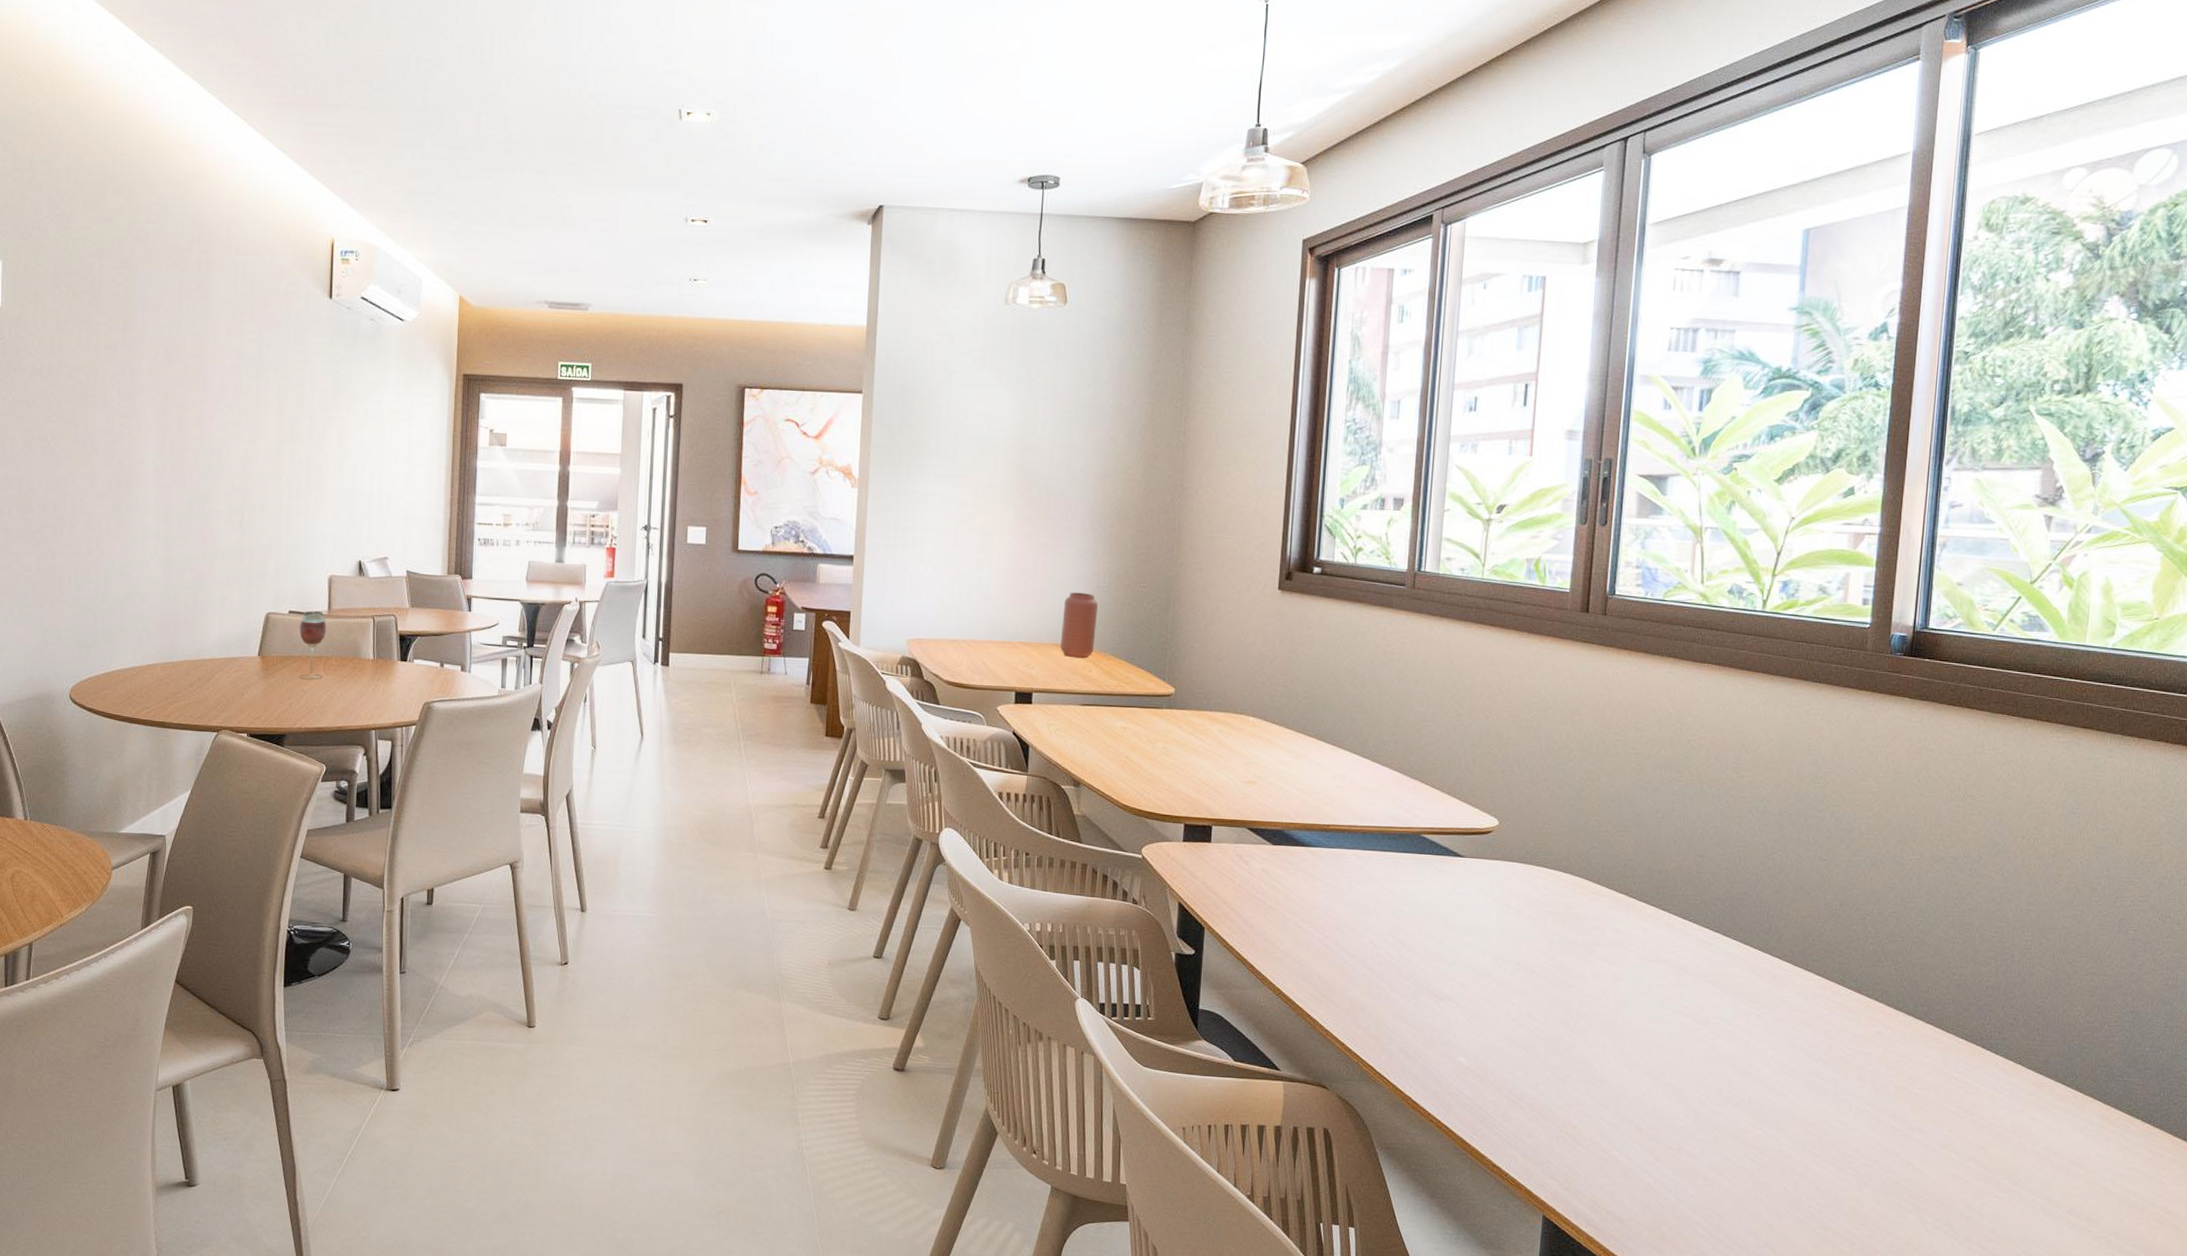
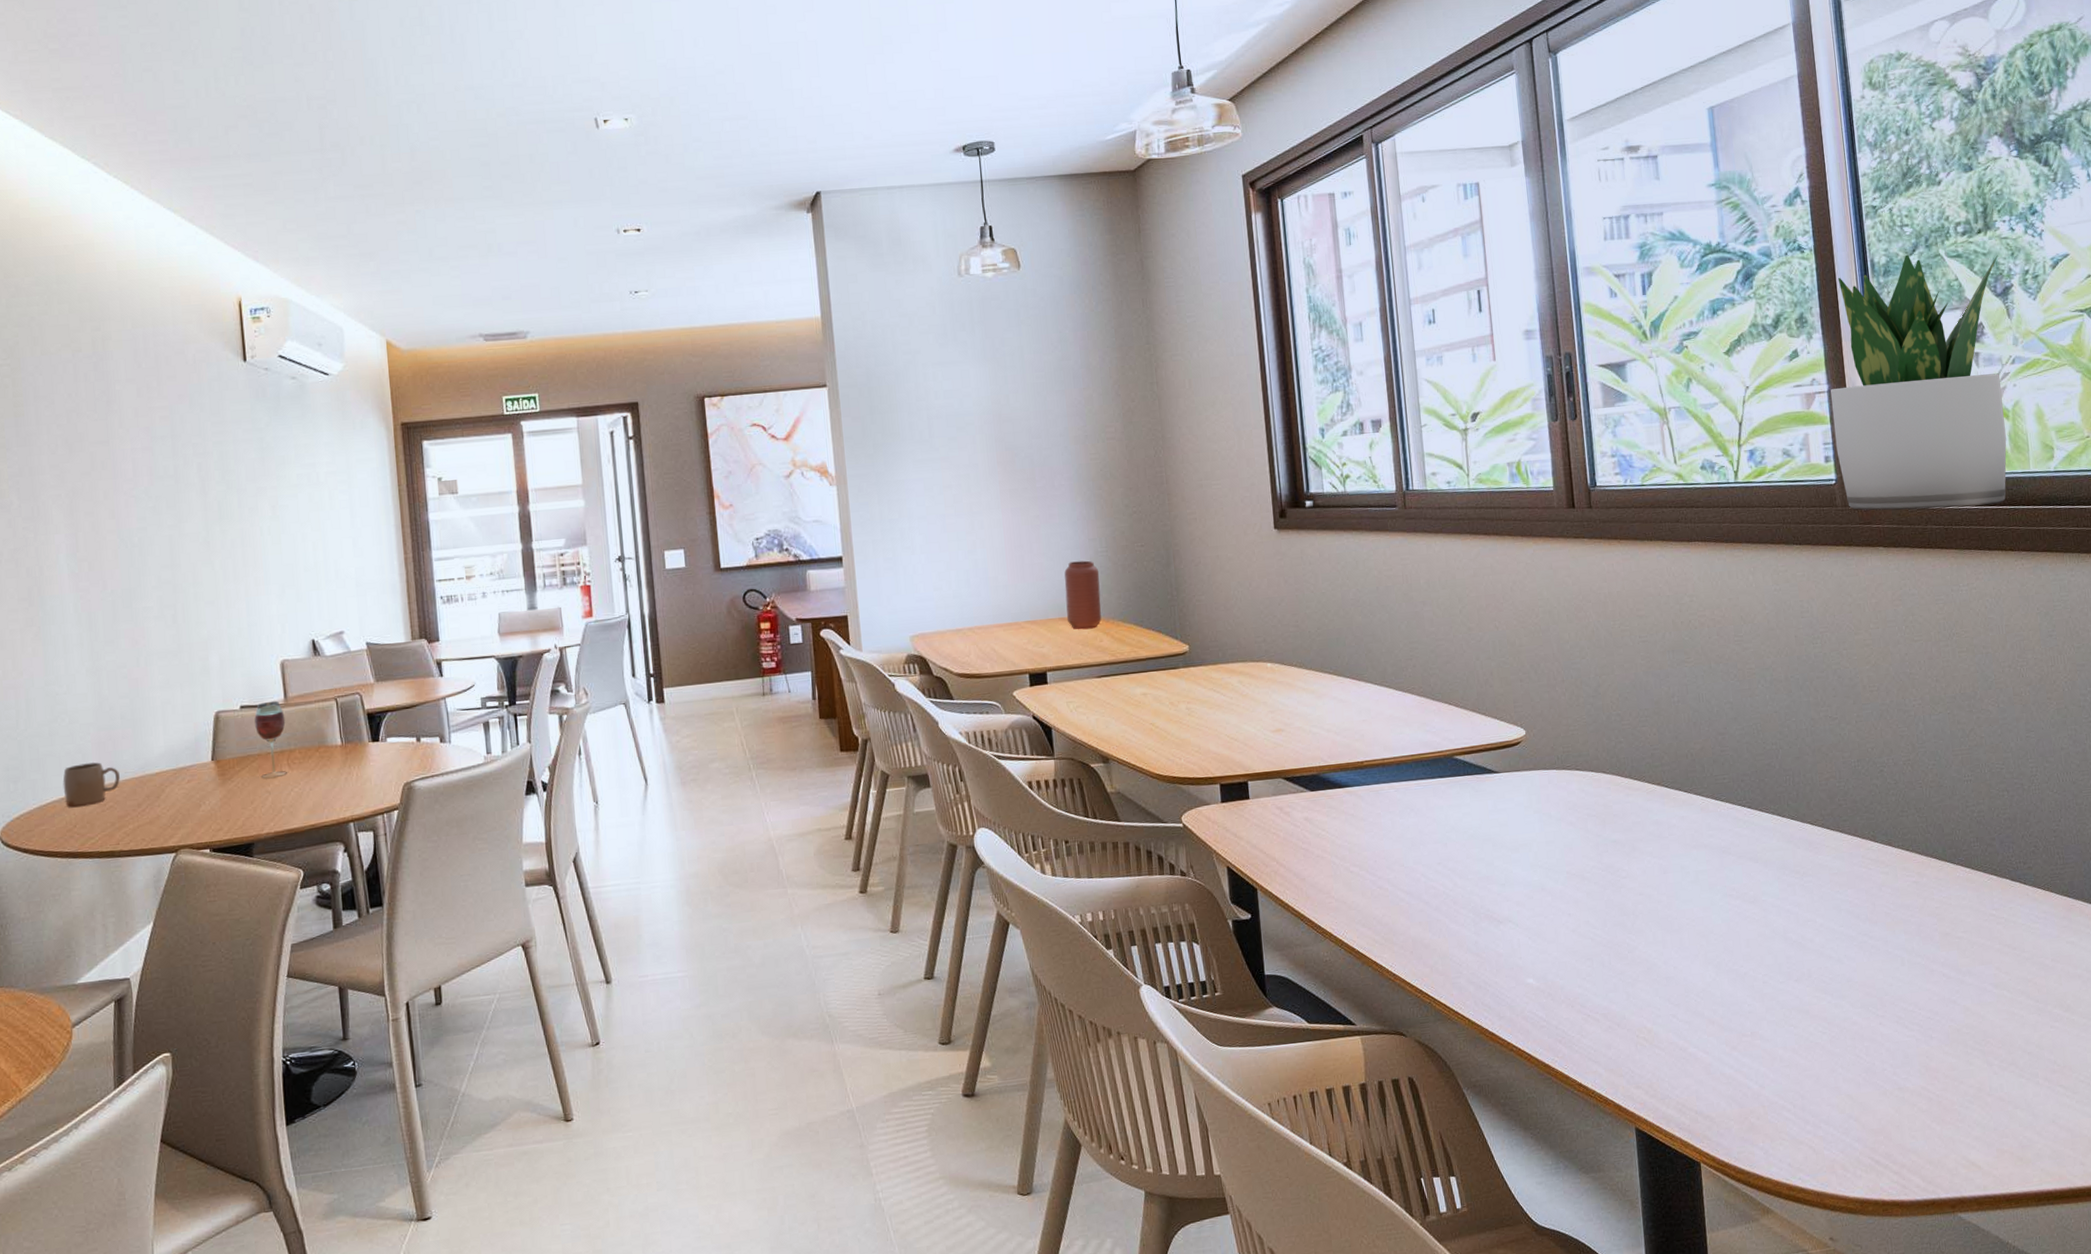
mug: none [127,641,177,680] -> present [62,762,120,808]
planter: none [1877,406,2094,673] -> present [1830,254,2007,511]

